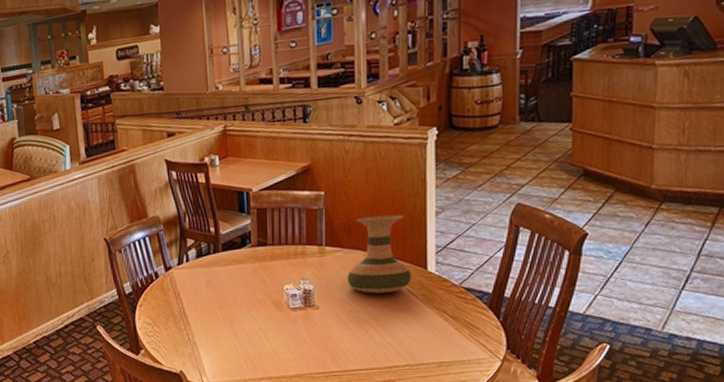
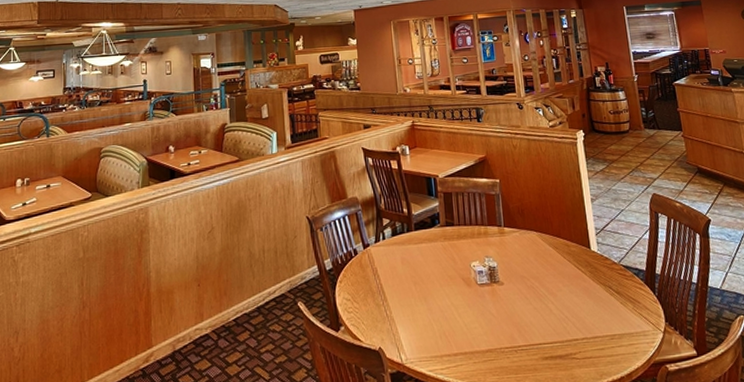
vase: present [348,214,411,294] -> none [525,200,579,271]

